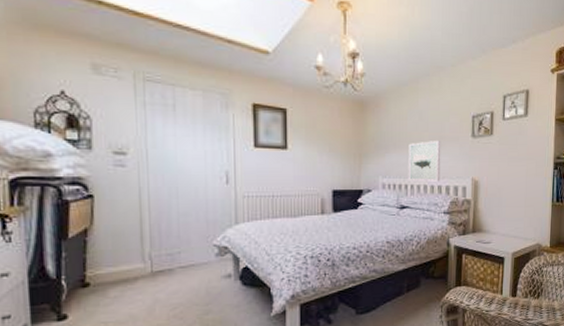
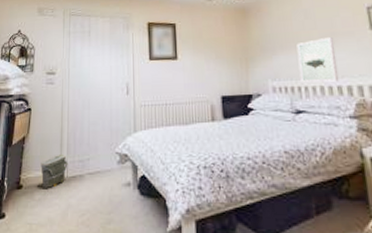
bag: none [114,248,152,285] -> present [40,155,68,188]

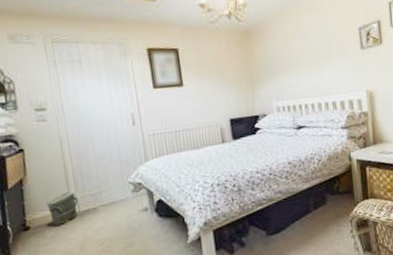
wall art: present [296,36,340,83] -> none [297,56,334,101]

